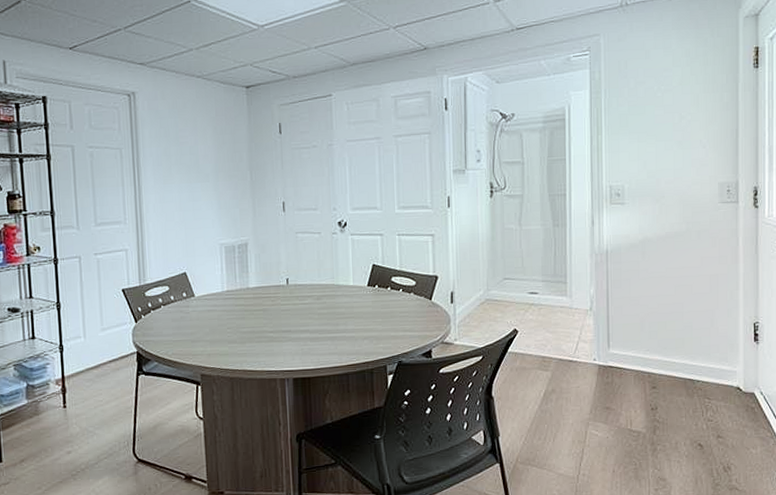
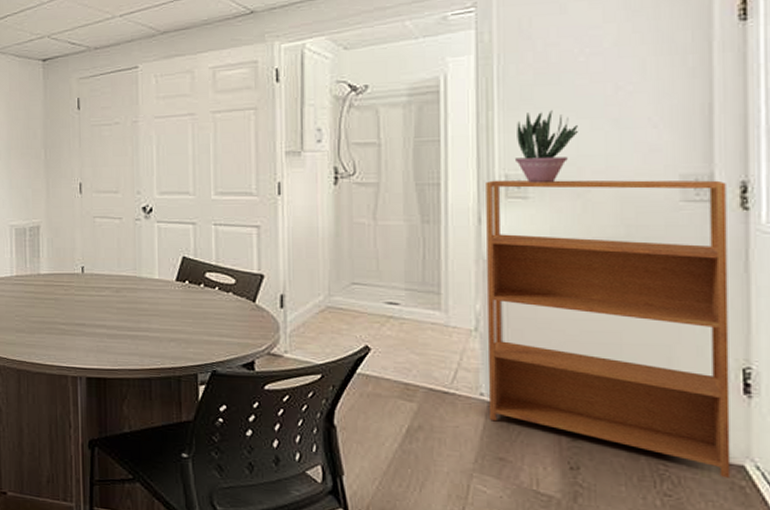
bookshelf: none [597,186,746,403] -> present [486,180,731,478]
potted plant: none [617,135,657,192] -> present [516,110,578,183]

